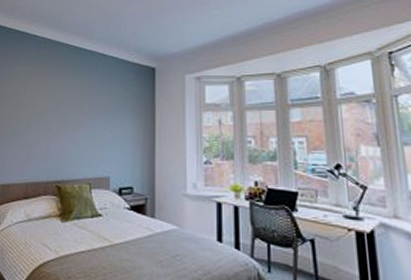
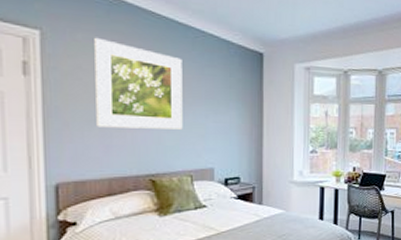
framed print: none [21,68,88,140] -> present [93,37,183,130]

